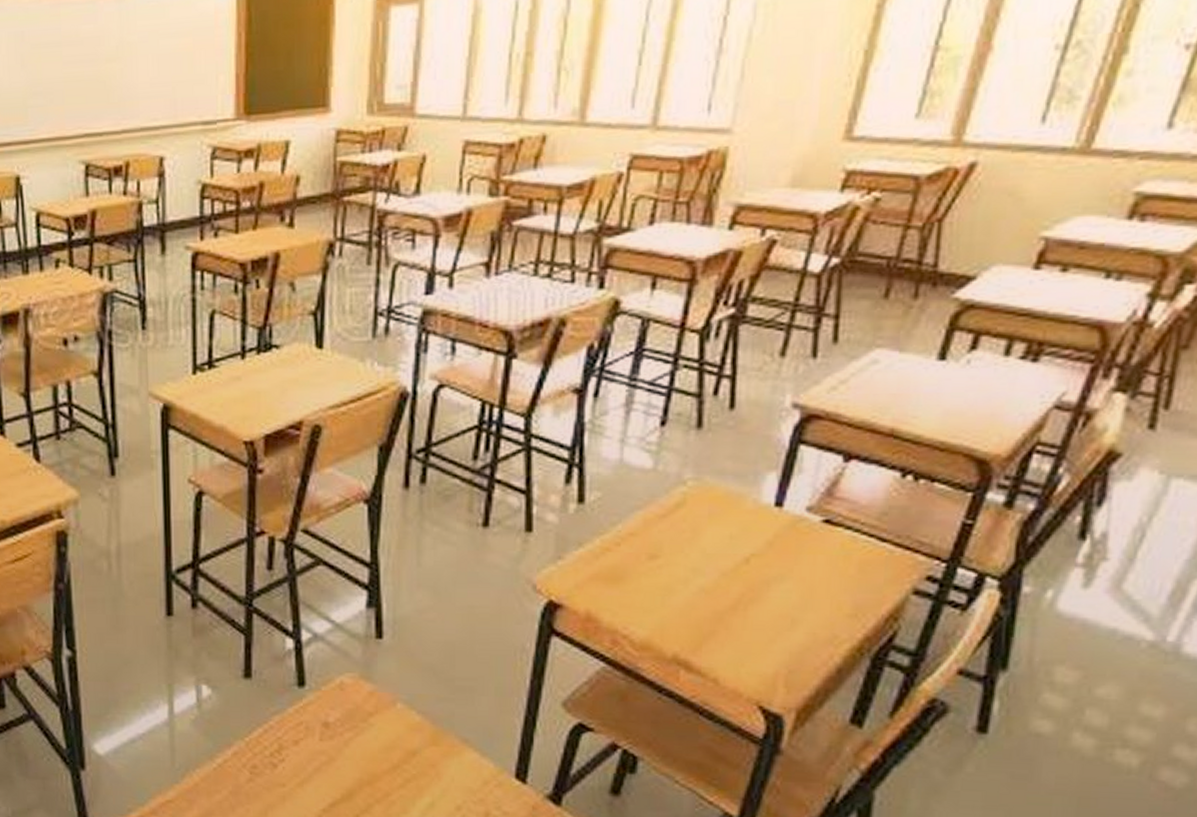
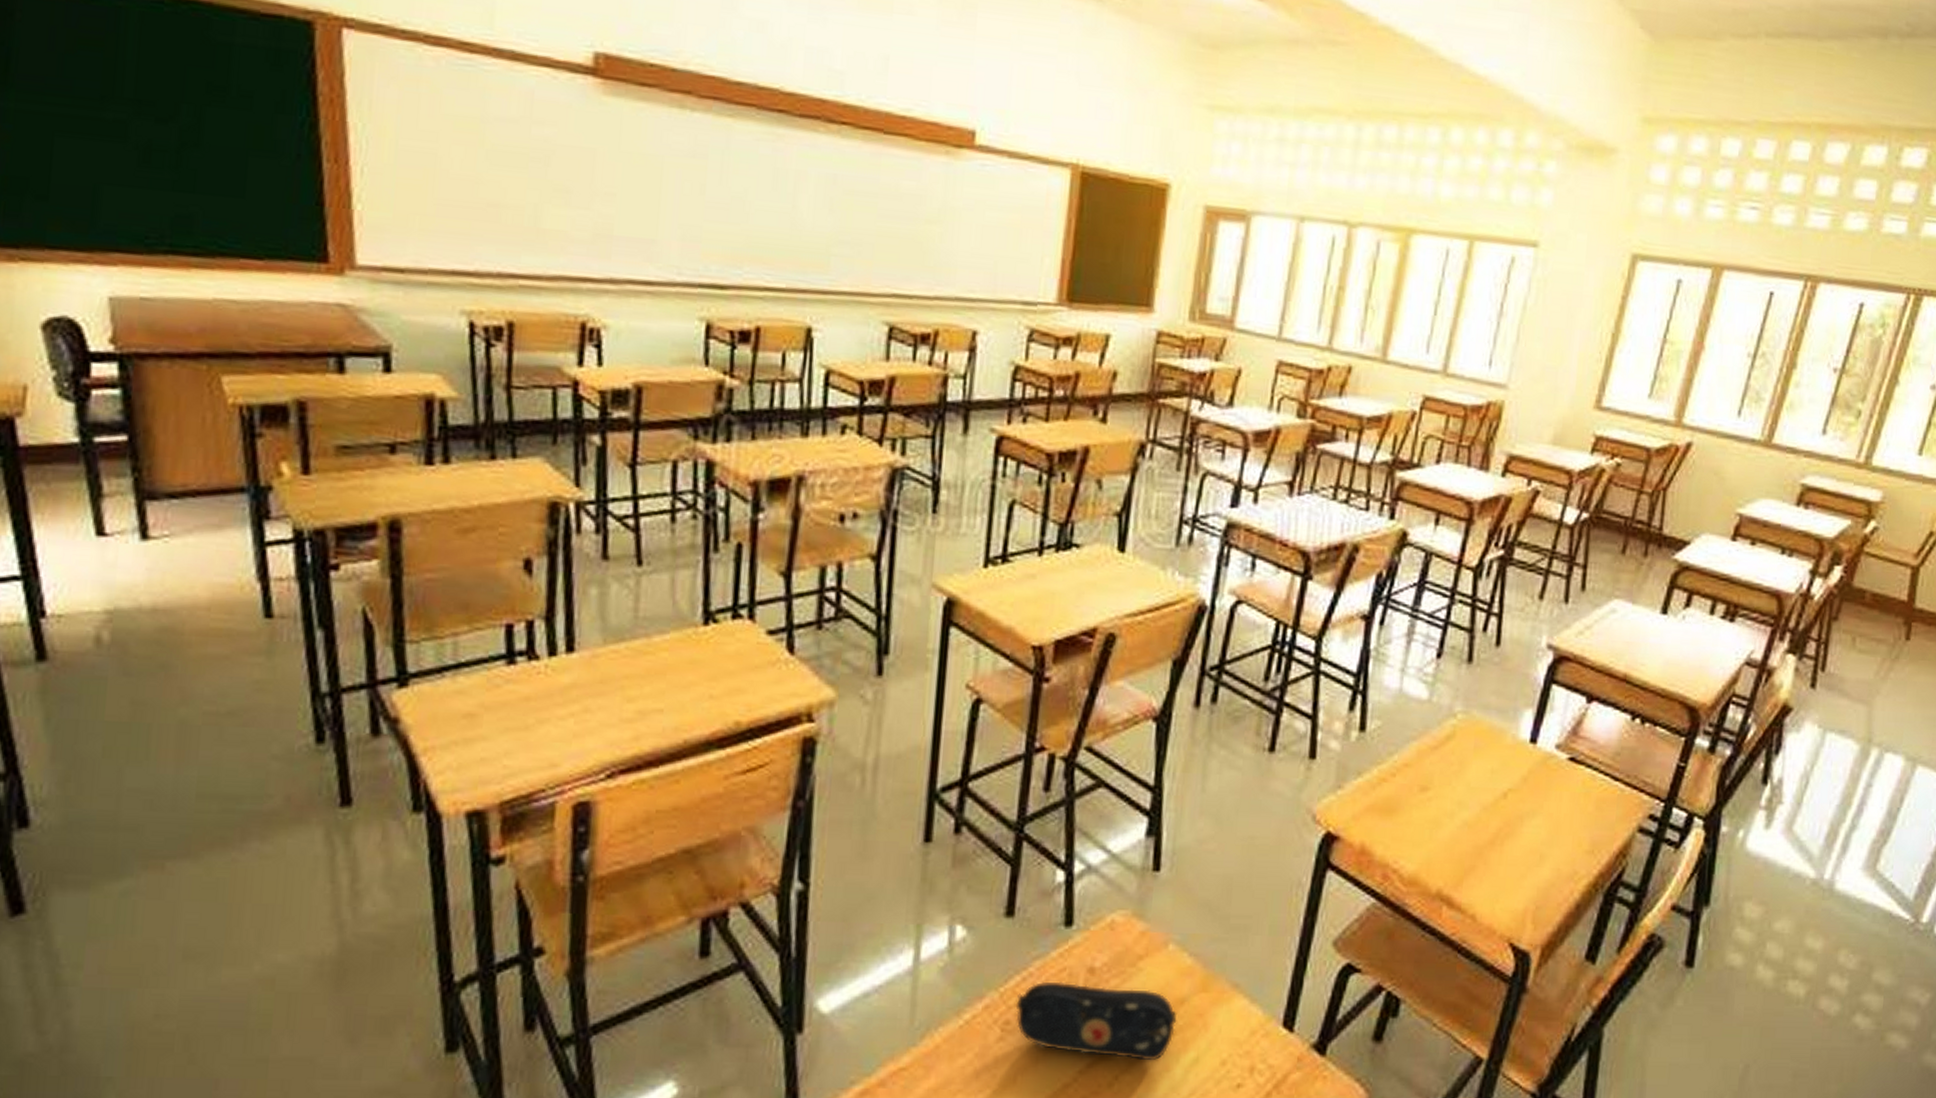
pencil case: none [260,733,410,804] -> present [1015,981,1178,1061]

